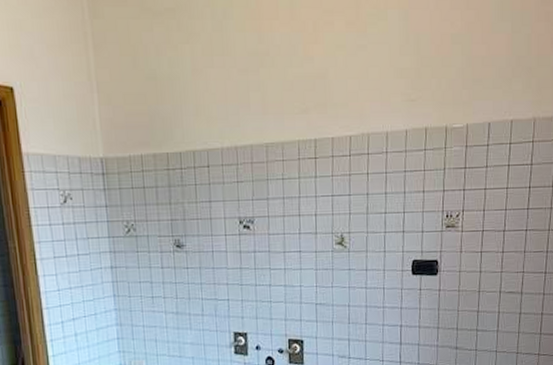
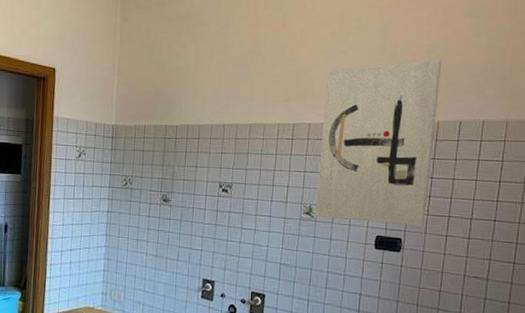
wall art: none [347,50,468,247] -> present [315,59,442,226]

